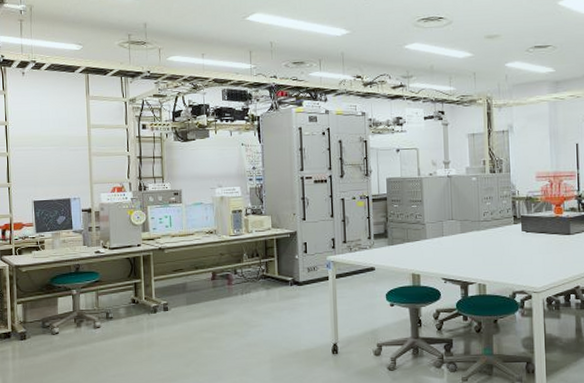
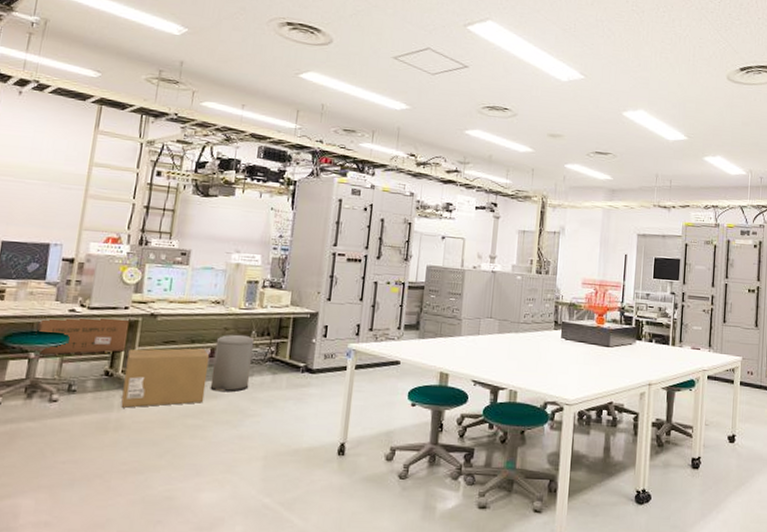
box: none [74,255,144,291] -> present [37,319,130,355]
box: none [147,273,214,328] -> present [121,348,210,408]
pedal bin: none [215,258,248,308] -> present [210,334,255,393]

